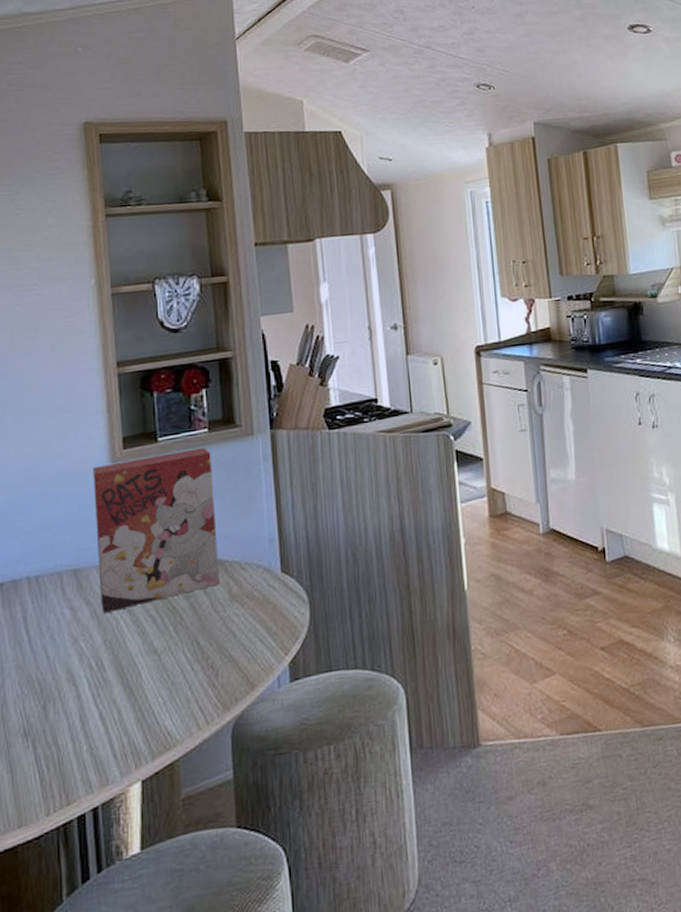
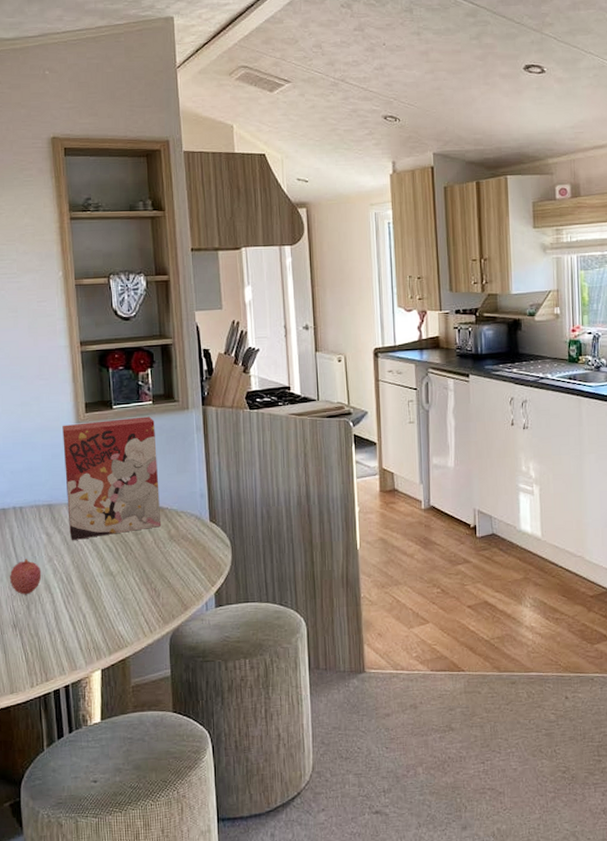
fruit: none [19,643,63,692] -> present [9,559,42,595]

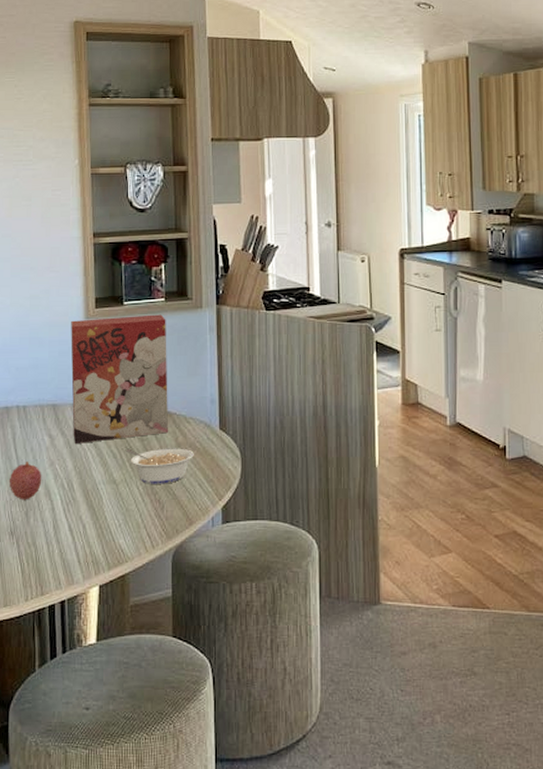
legume: none [120,540,186,575] -> present [125,448,194,484]

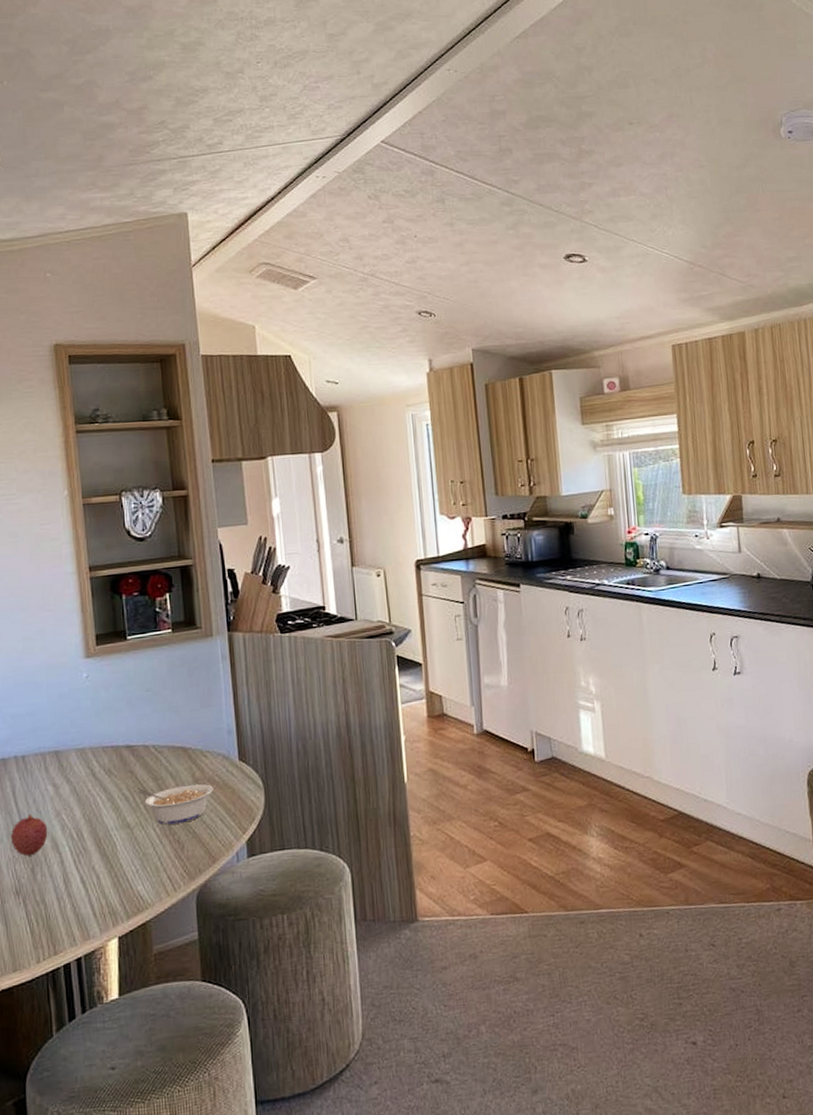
cereal box: present [71,314,169,443] -> none [70,646,185,790]

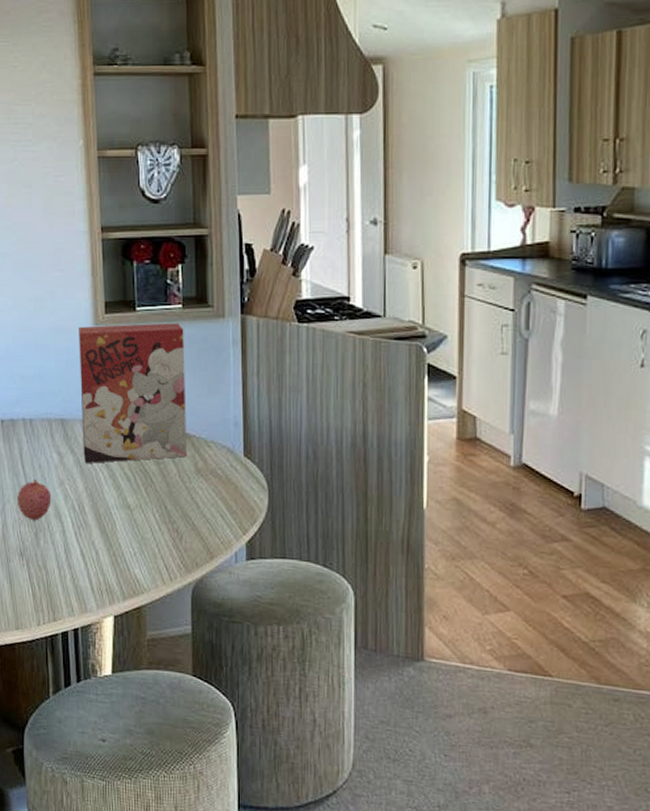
cereal box: none [70,646,185,790] -> present [79,323,188,463]
legume: present [138,783,213,825] -> none [140,471,215,513]

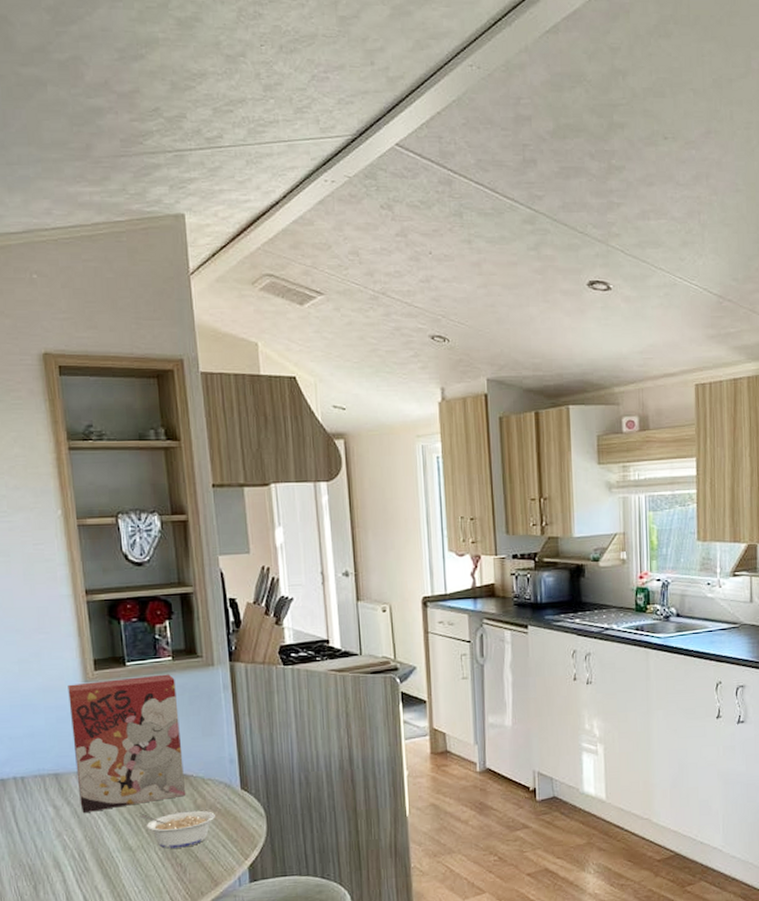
fruit: present [16,479,52,521] -> none [11,834,50,874]
legume: none [140,471,215,513] -> present [139,810,215,849]

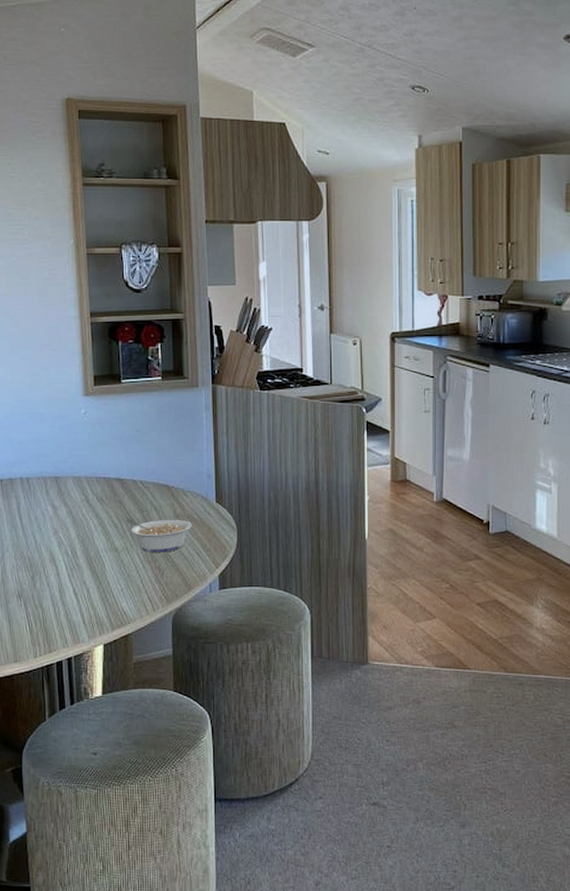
cereal box: present [68,674,186,813] -> none [71,392,168,514]

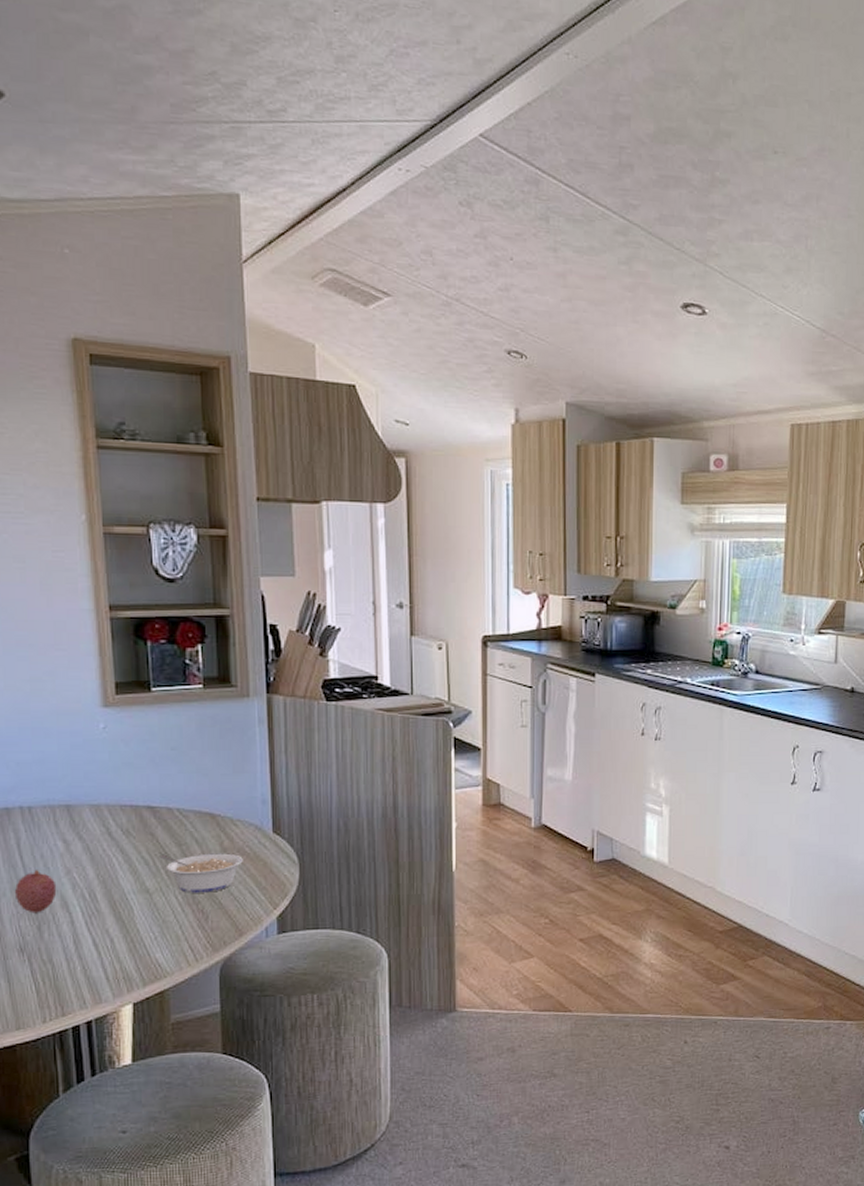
fruit: none [15,530,47,566] -> present [14,870,57,913]

